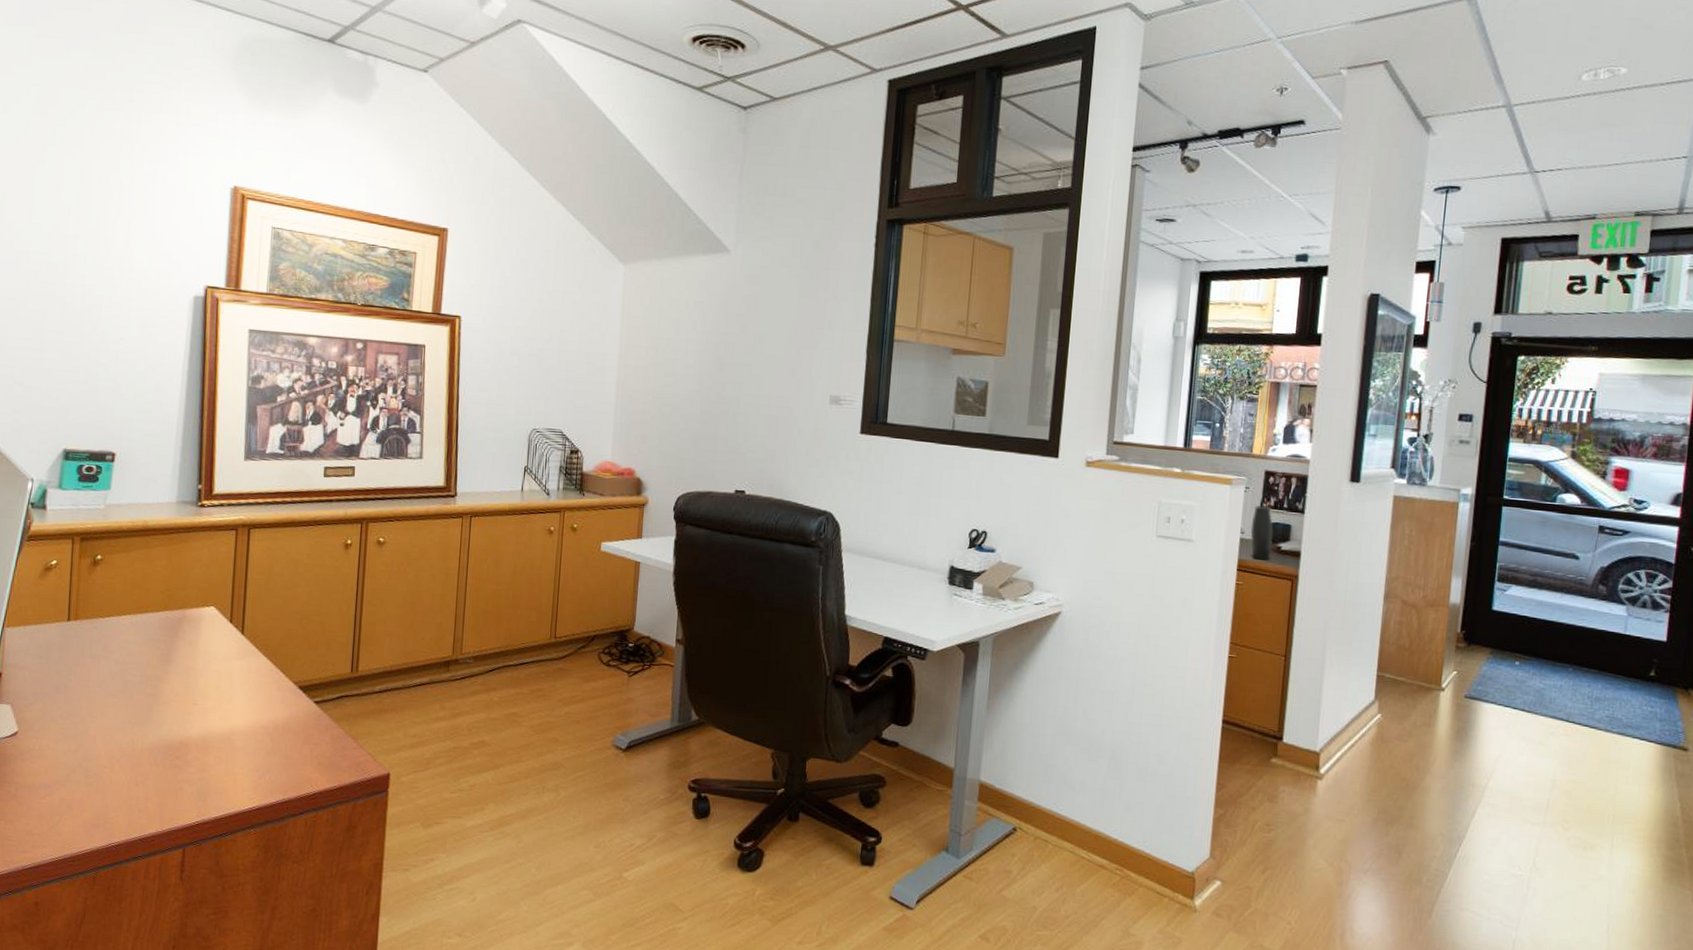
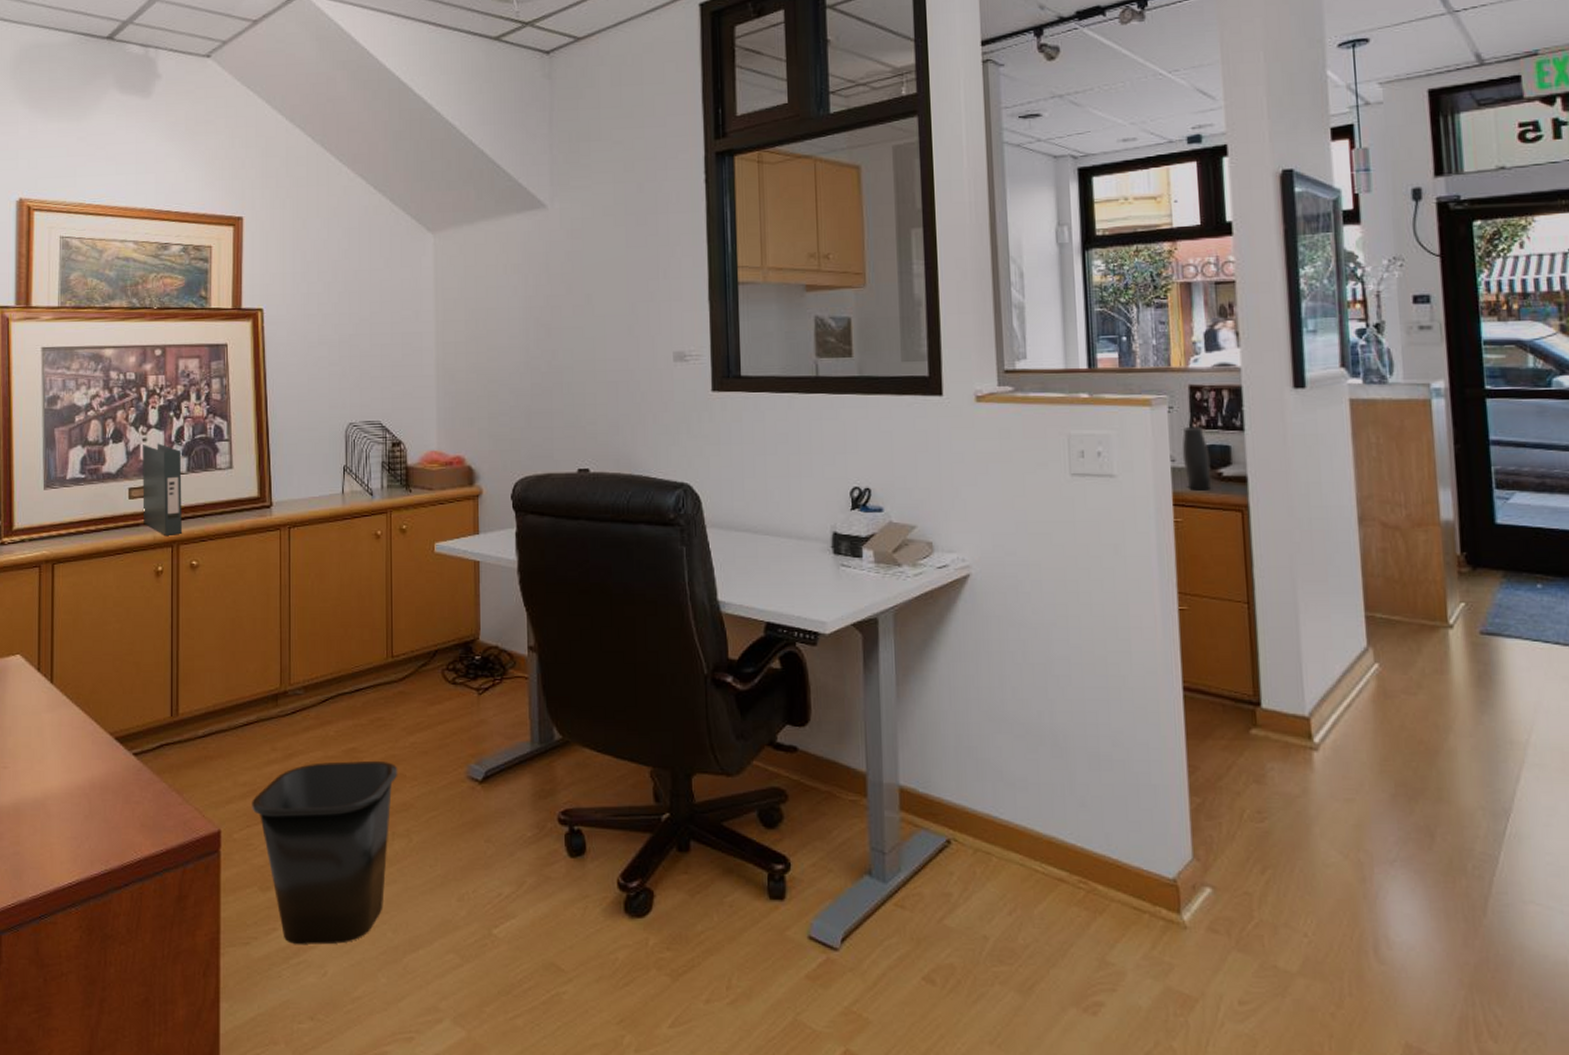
binder: none [336,429,375,514] -> present [142,443,182,537]
waste bin: none [419,723,552,876] -> present [252,760,398,945]

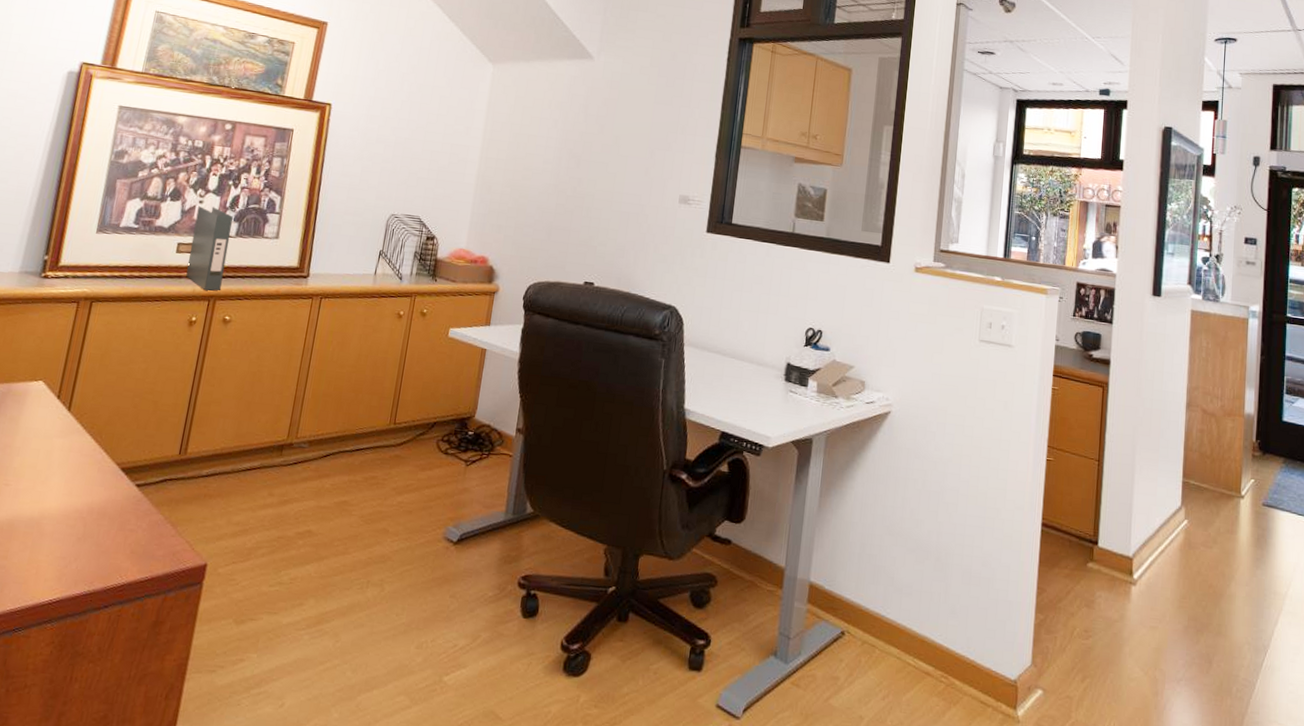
waste bin: present [252,760,398,945] -> none [240,511,383,679]
vase: present [1182,427,1211,492] -> none [1064,315,1085,368]

